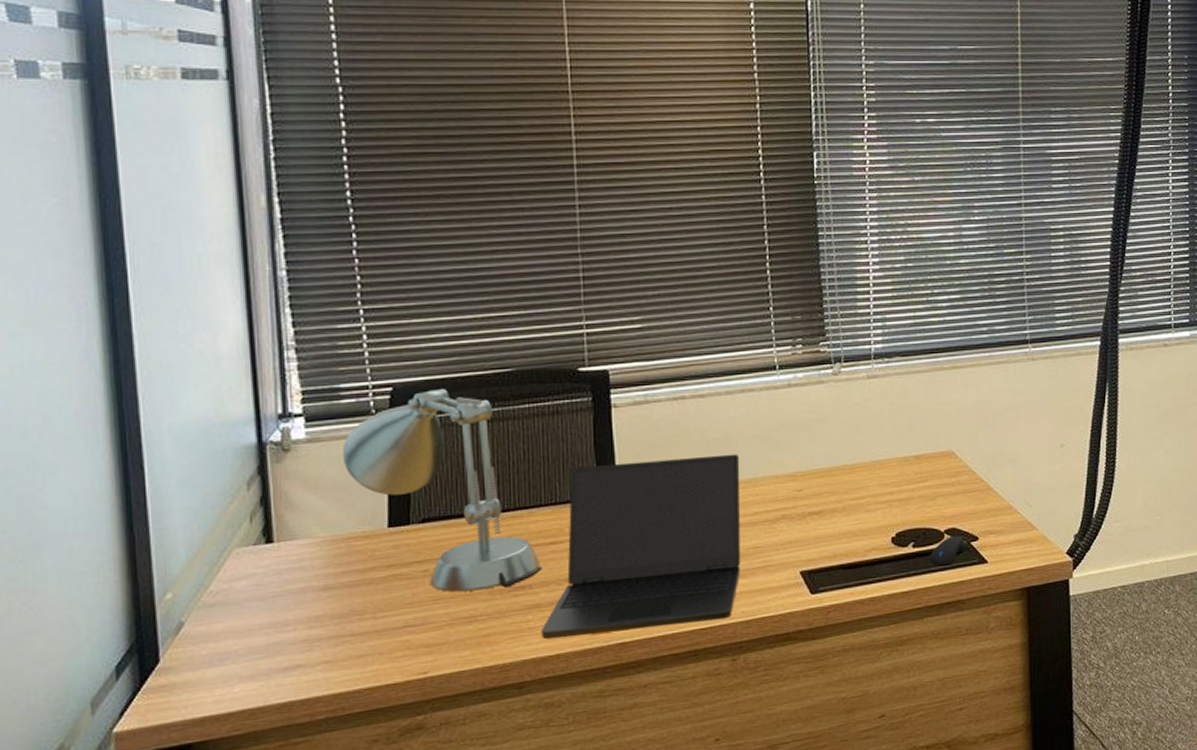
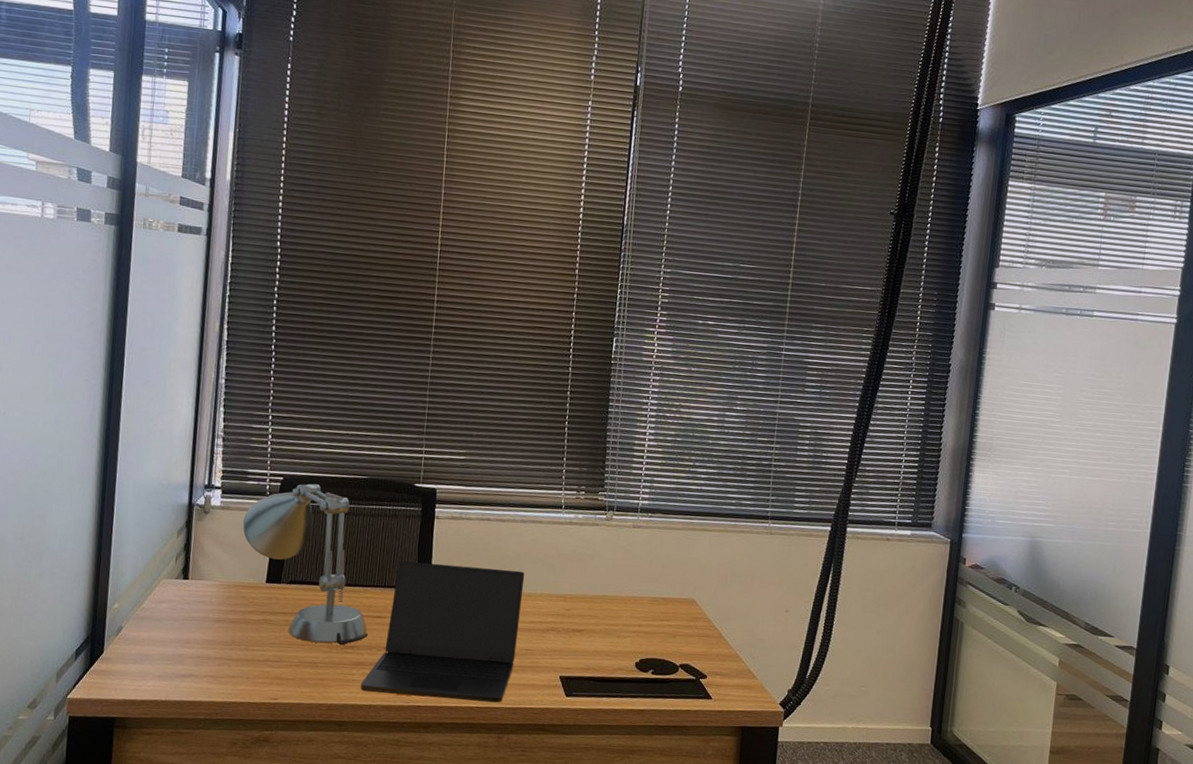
computer mouse: present [930,535,968,566] -> none [664,670,697,695]

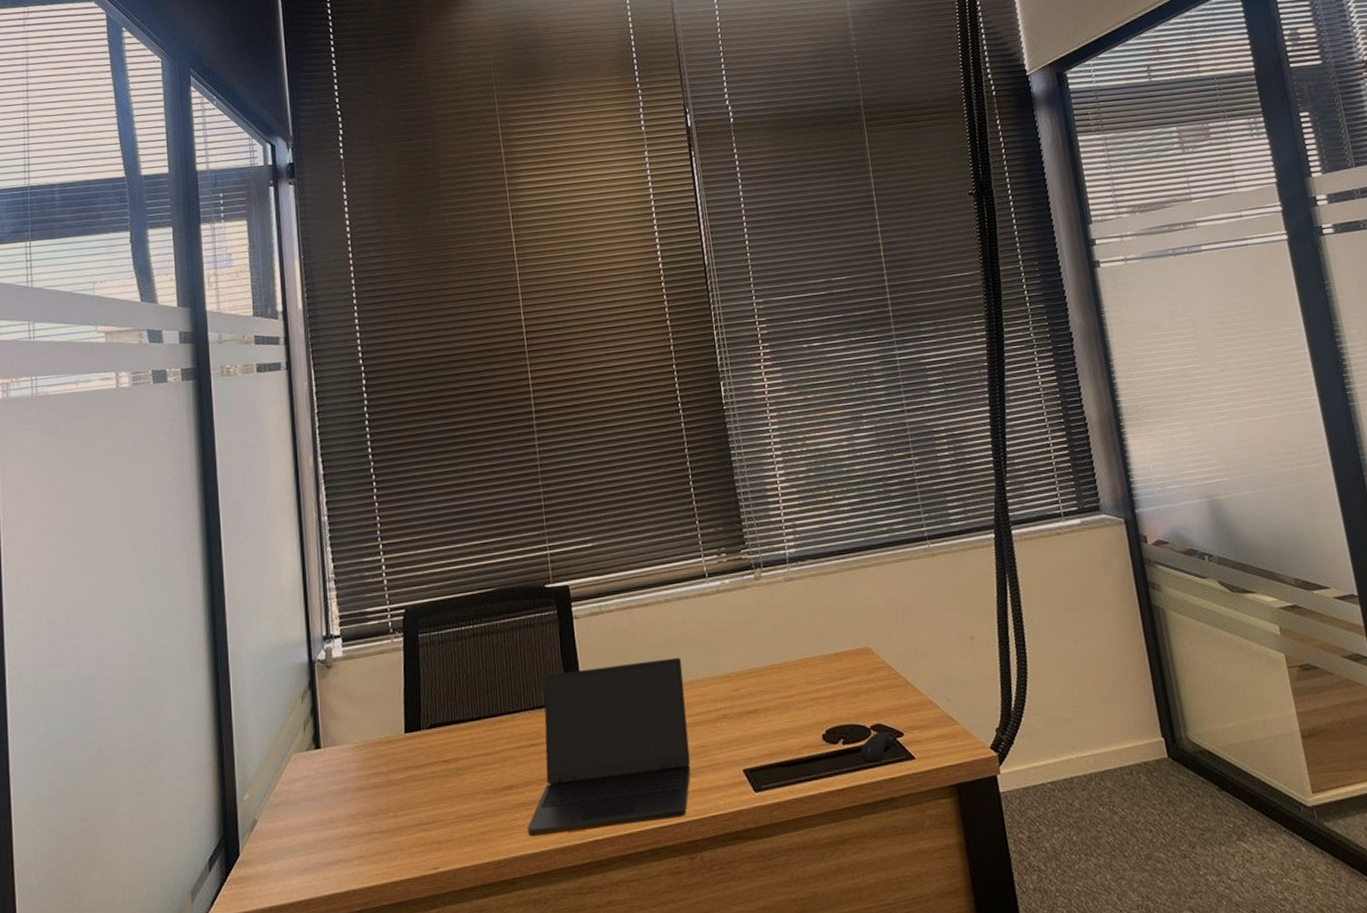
desk lamp: present [242,483,369,645] -> none [369,609,526,792]
computer mouse: none [664,670,697,695] -> present [859,731,895,763]

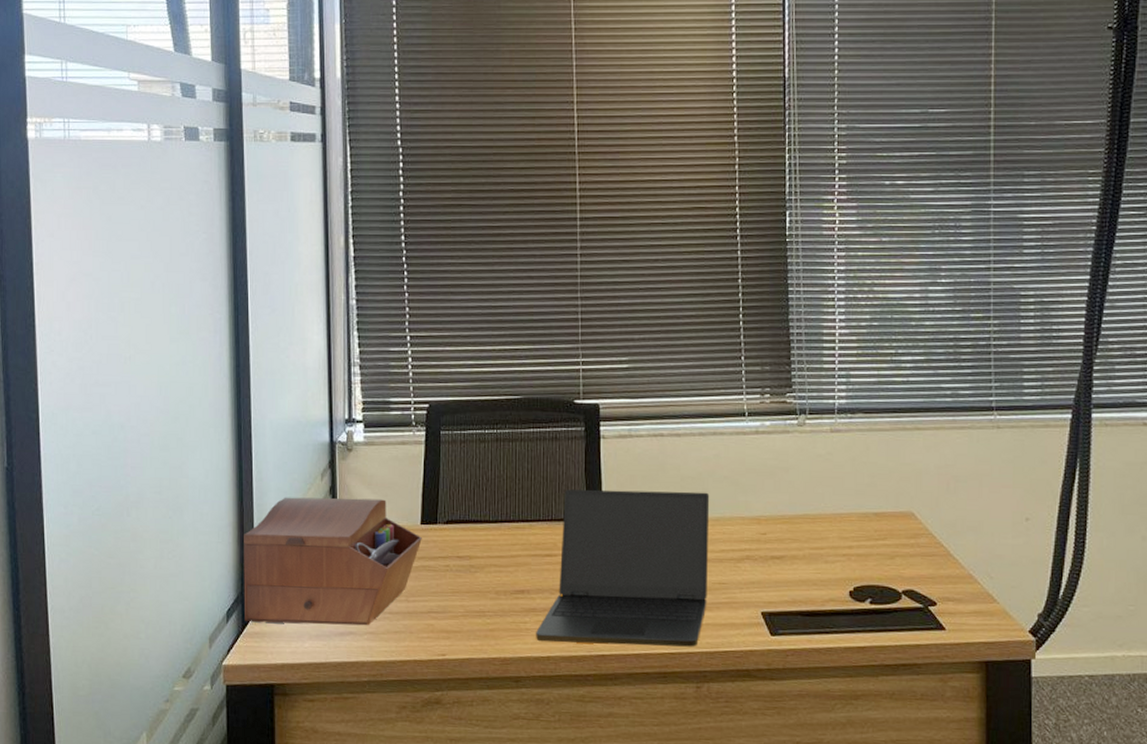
sewing box: none [224,713,407,868] -> present [244,497,422,626]
computer mouse: present [859,731,895,763] -> none [886,597,926,627]

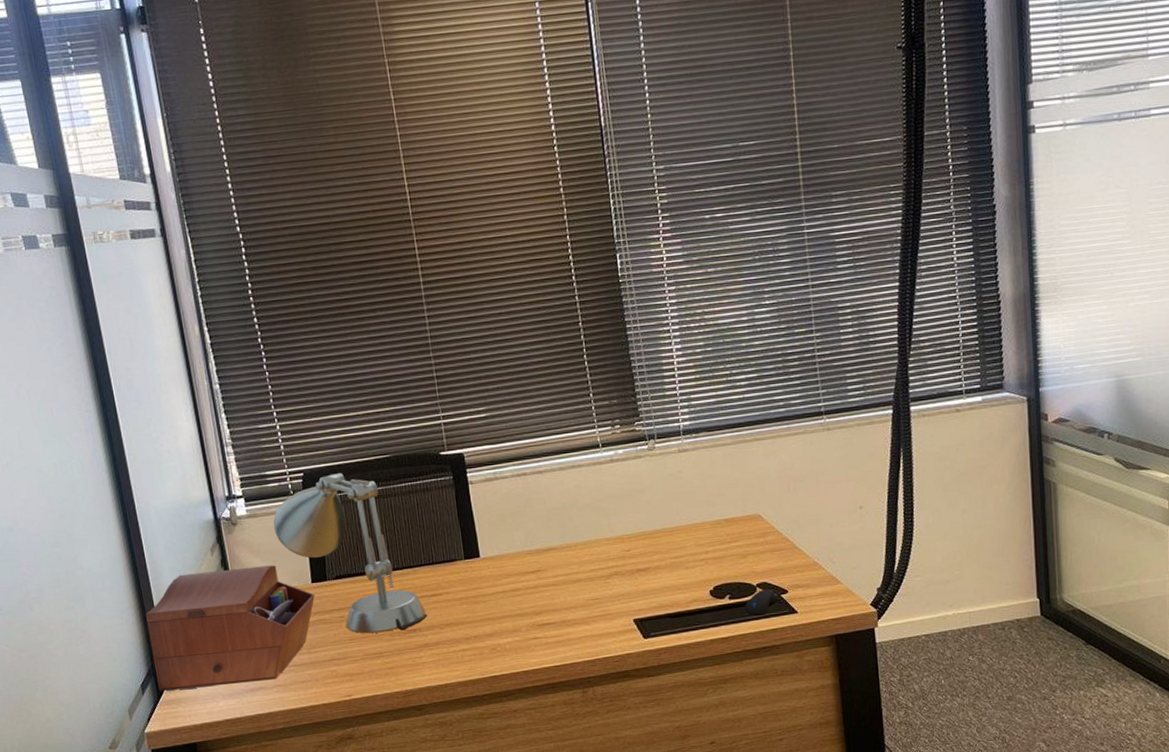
desk lamp: none [389,409,539,590] -> present [273,473,428,634]
laptop: present [535,489,710,647] -> none [431,520,584,672]
computer mouse: none [886,597,926,627] -> present [745,589,779,616]

